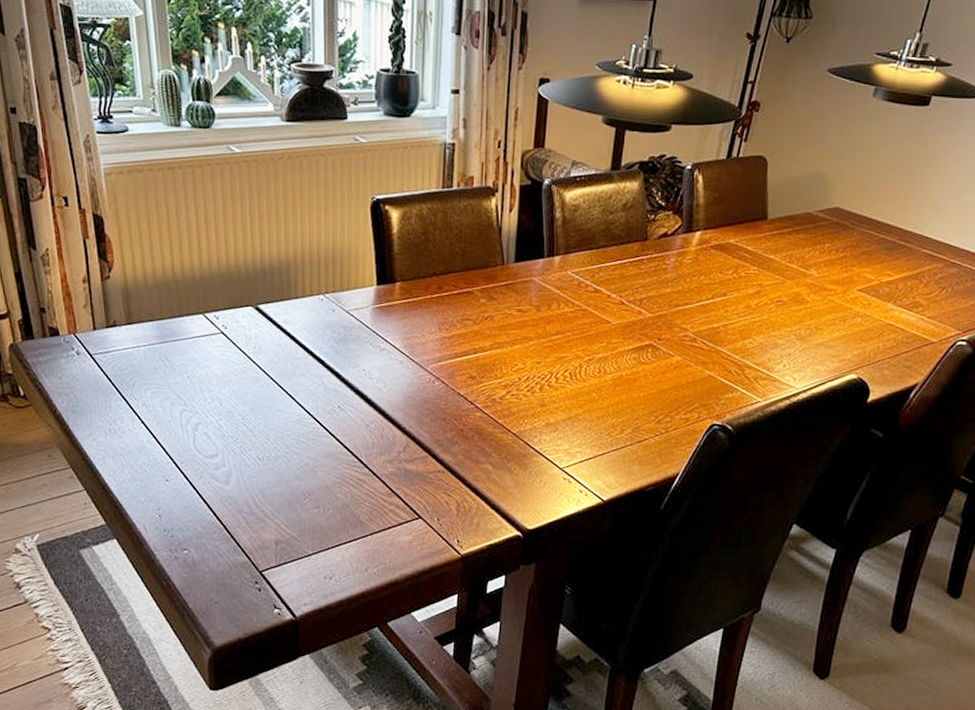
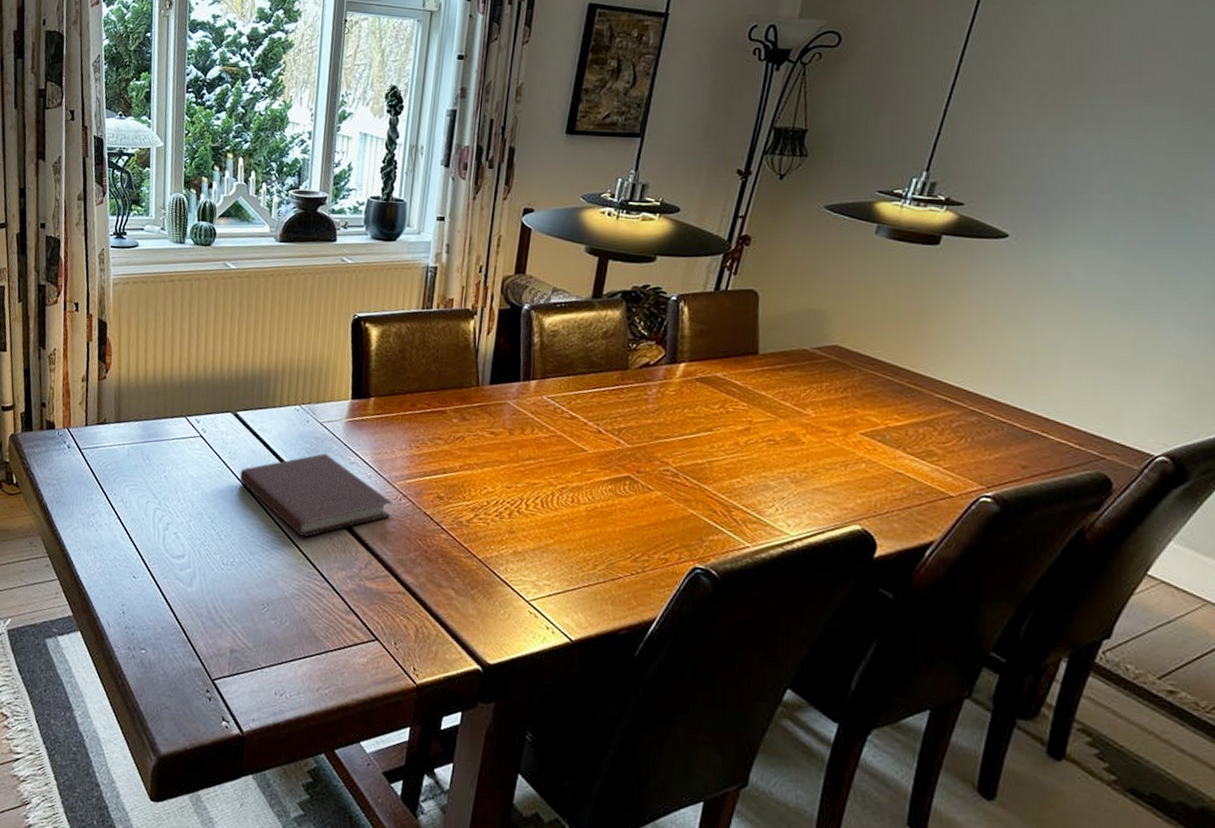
notebook: none [267,341,426,427] -> present [239,453,392,538]

